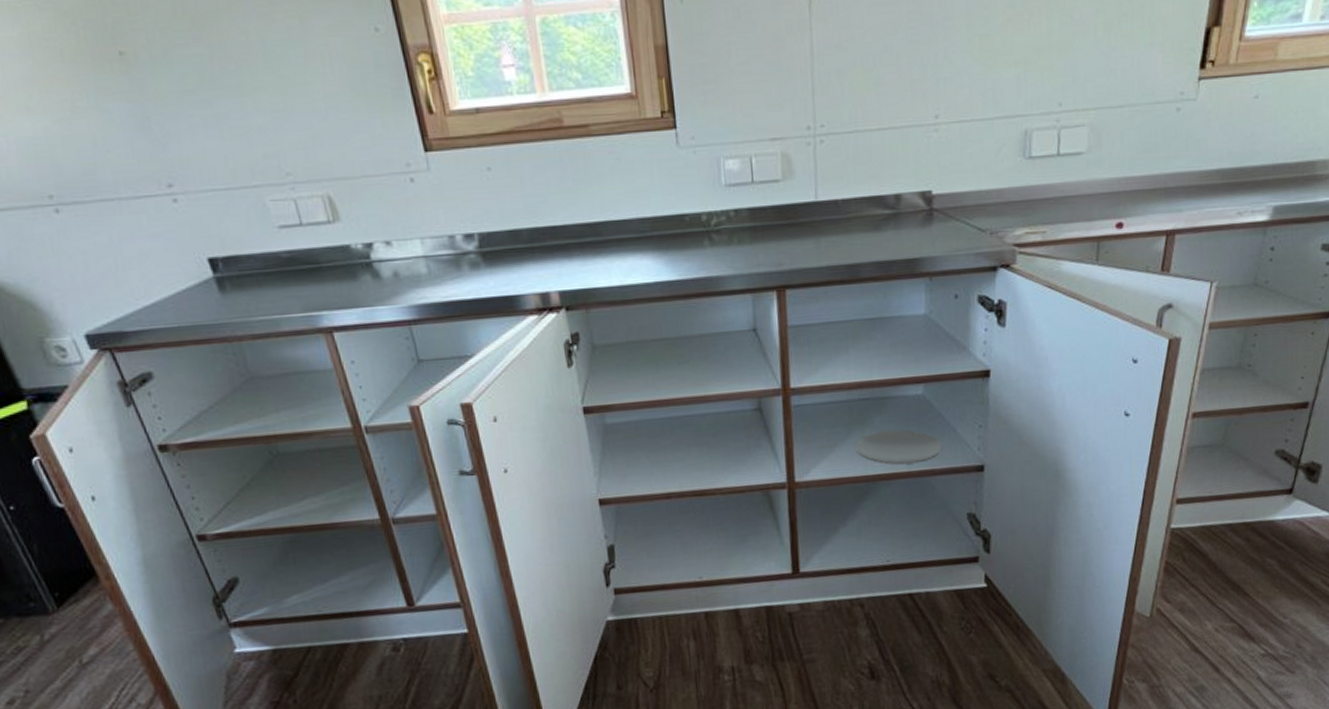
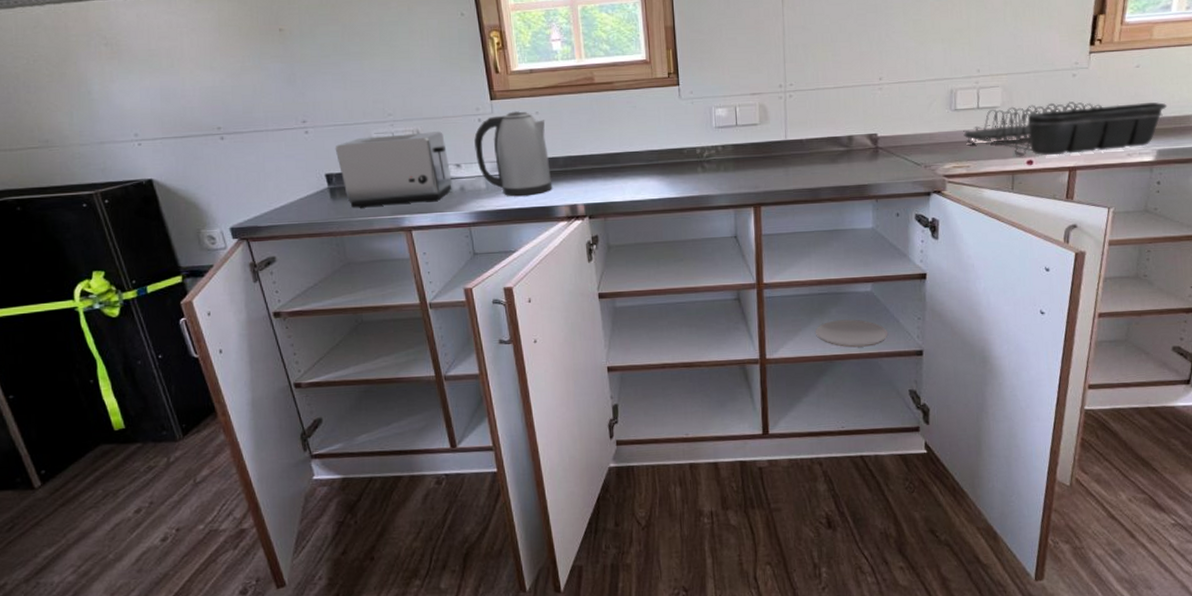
toaster: none [217,196,383,304] -> present [335,131,452,208]
kettle: none [406,167,516,283] -> present [474,111,553,196]
dish rack: none [1039,144,1289,217] -> present [963,101,1168,156]

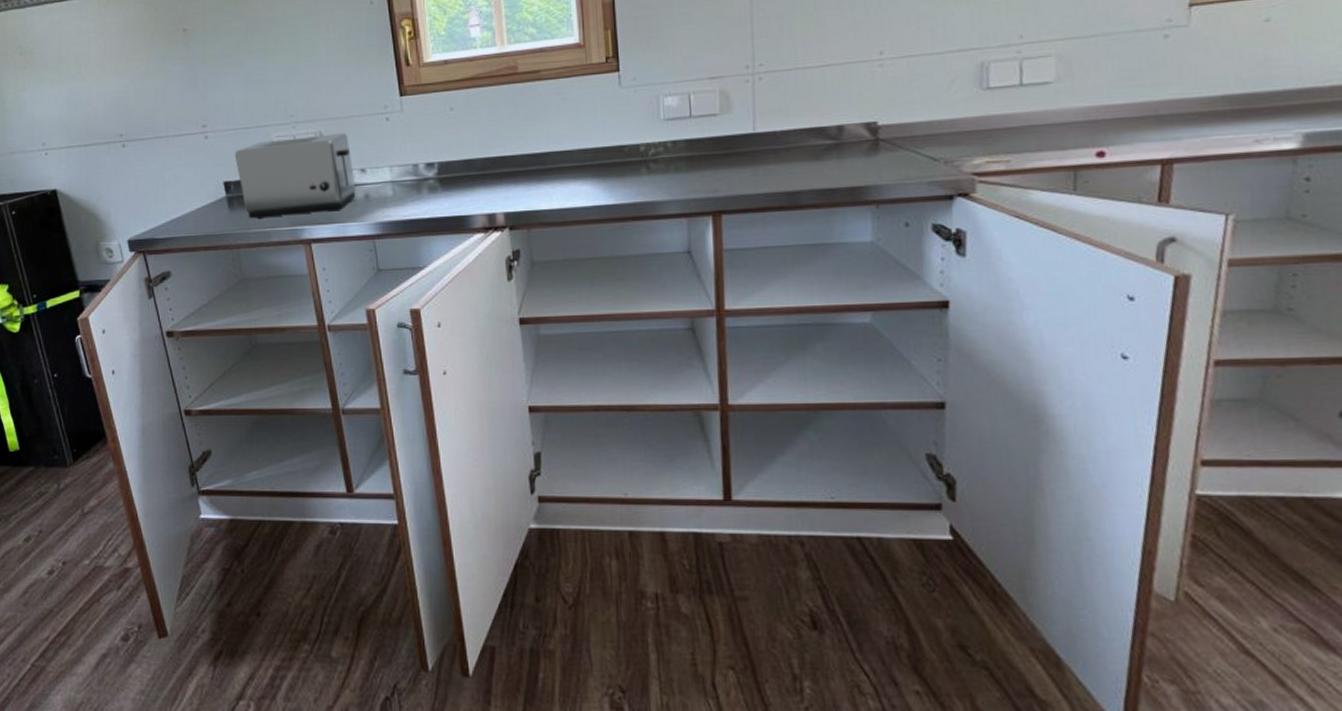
kettle: present [474,111,553,196] -> none [381,108,468,204]
plate: present [816,319,889,348] -> none [794,358,896,395]
dish rack: present [963,101,1168,156] -> none [1000,68,1319,146]

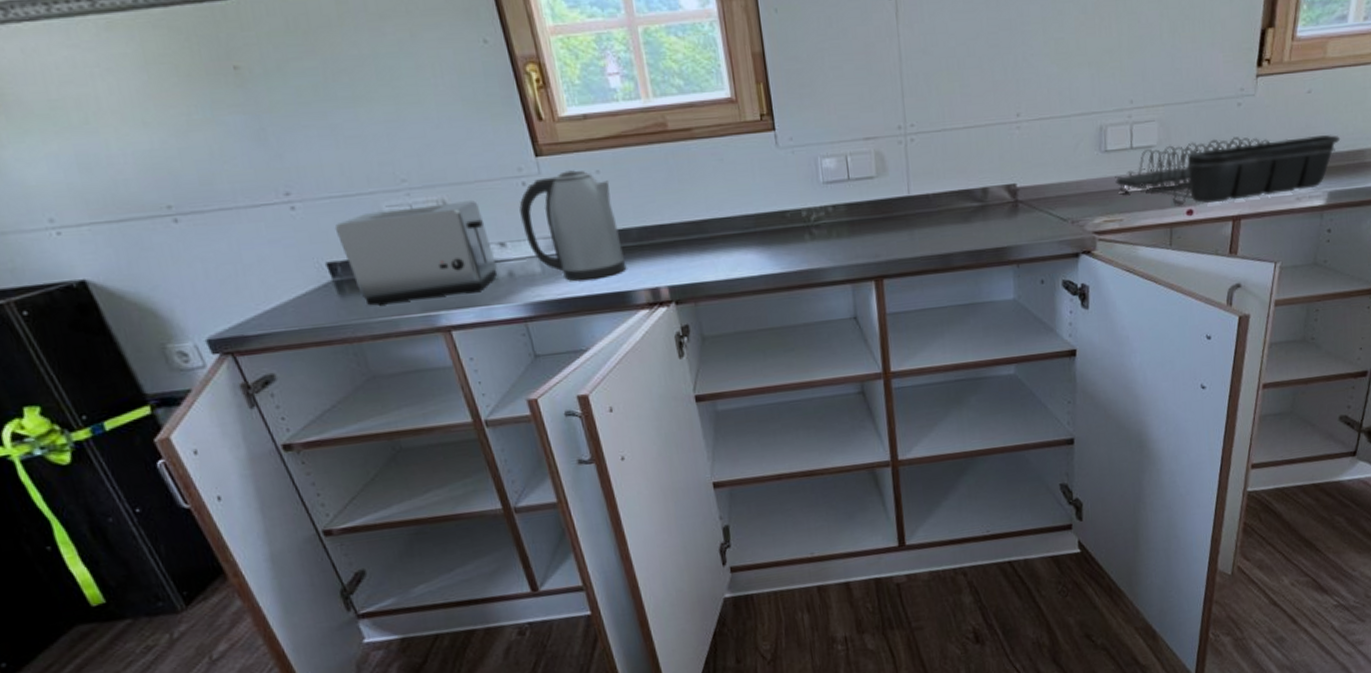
kettle: none [381,108,468,204] -> present [519,170,627,281]
dish rack: none [1000,68,1319,146] -> present [1115,135,1341,205]

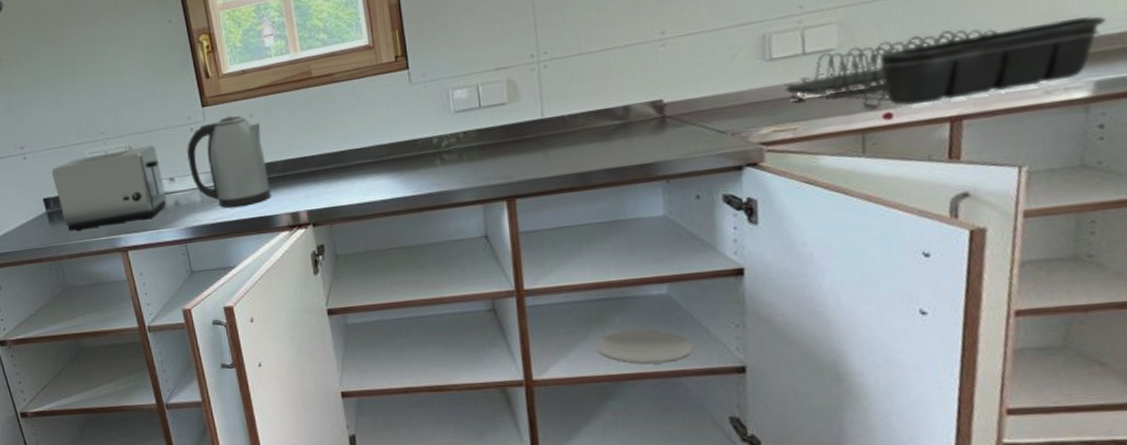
plate: none [953,407,1036,441] -> present [595,329,696,365]

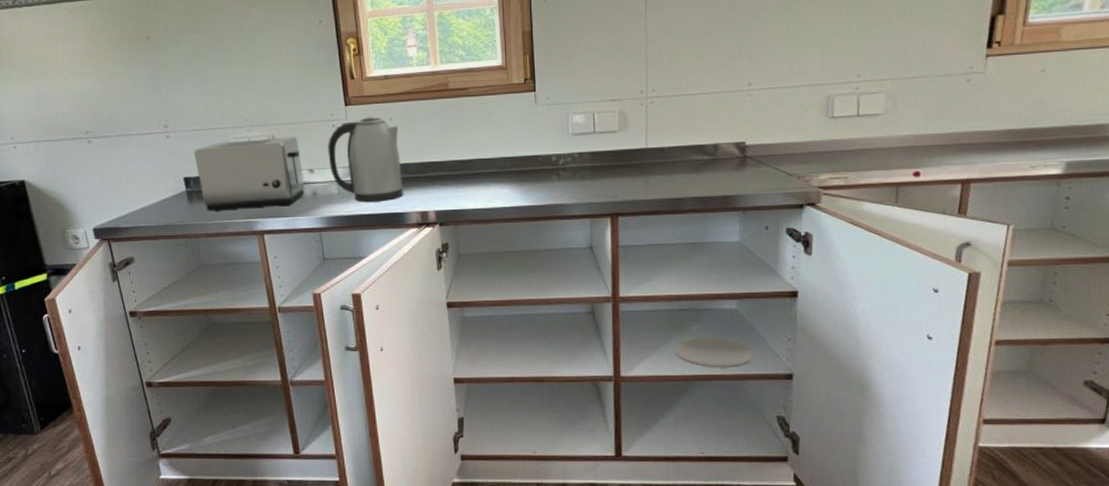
dish rack: present [784,16,1107,109] -> none [841,109,1078,167]

